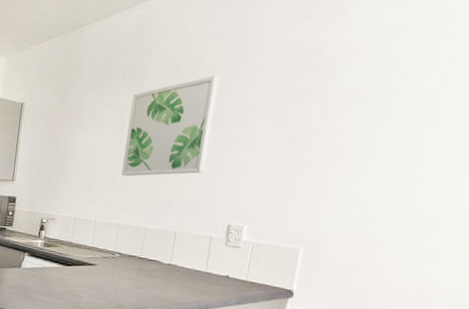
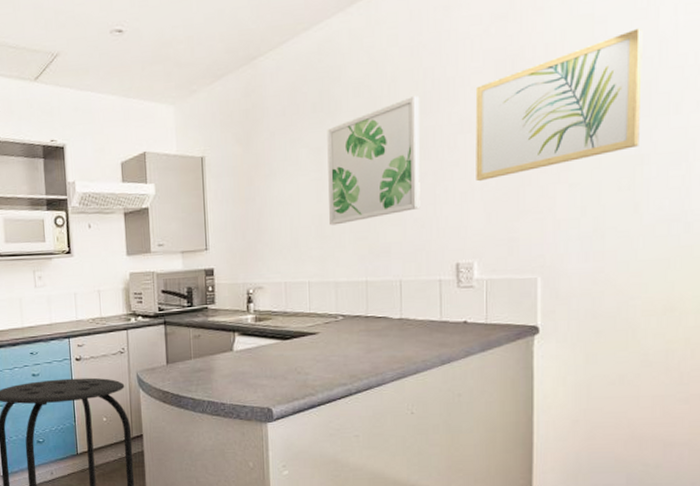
wall art: none [258,41,439,158] -> present [475,28,643,182]

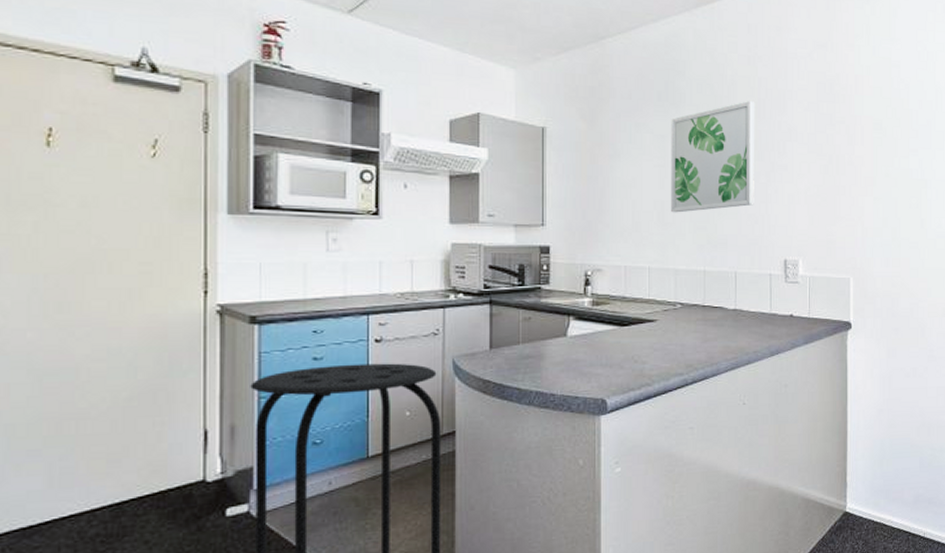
wall art: present [475,28,643,182] -> none [801,76,925,187]

